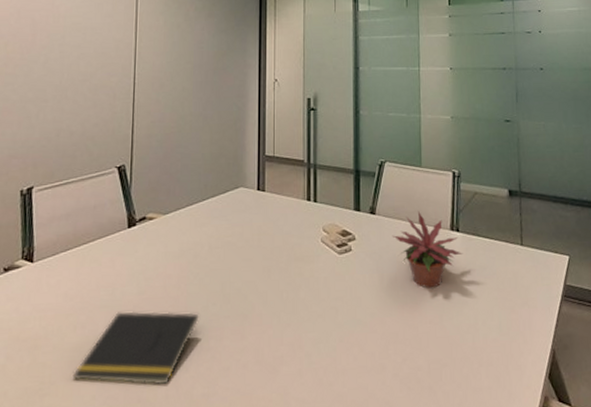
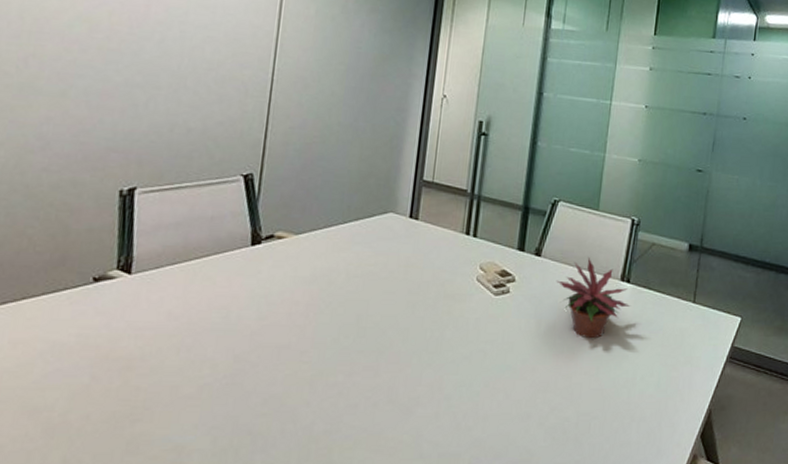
notepad: present [72,311,199,386] -> none [172,337,328,418]

